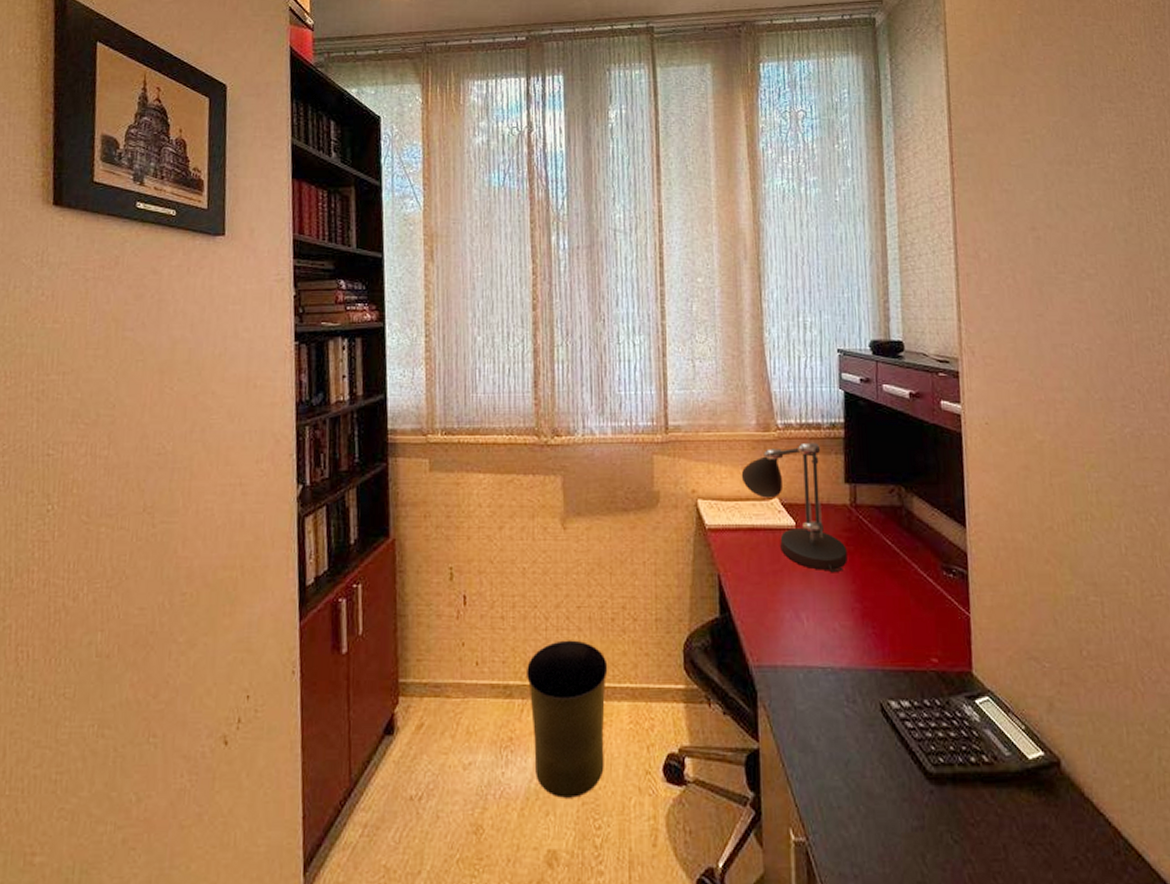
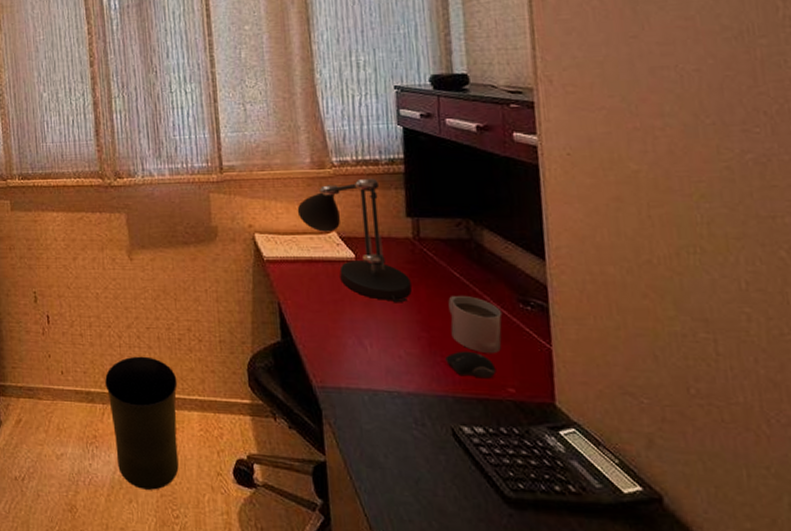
computer mouse: none [876,621,922,650] -> present [445,351,497,379]
mug: none [880,564,928,624] -> present [448,296,503,354]

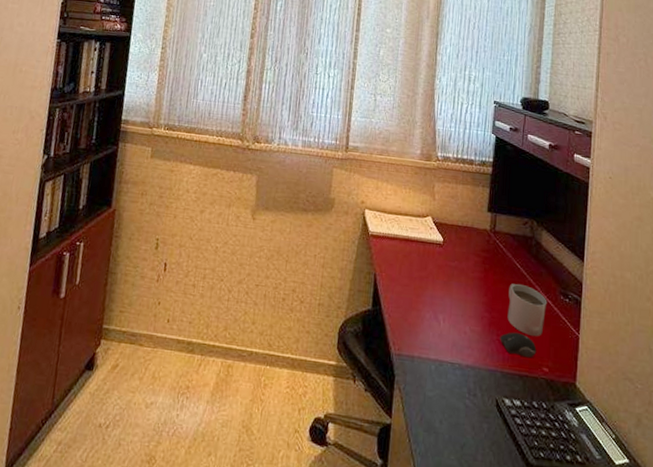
waste bin: present [105,356,179,490] -> none [204,311,275,444]
desk lamp: present [297,178,412,303] -> none [403,174,483,285]

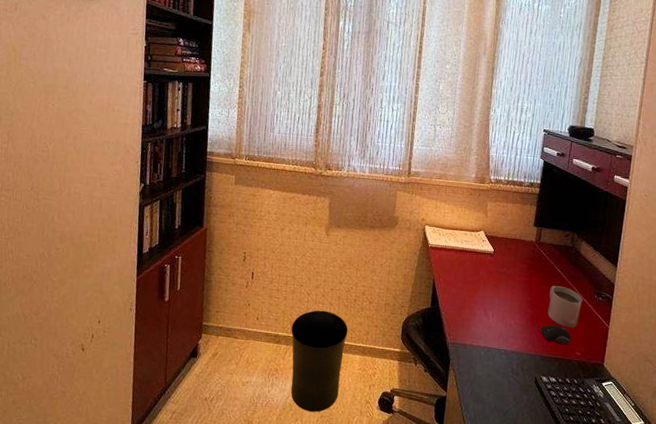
waste bin: none [204,311,275,444] -> present [291,310,348,412]

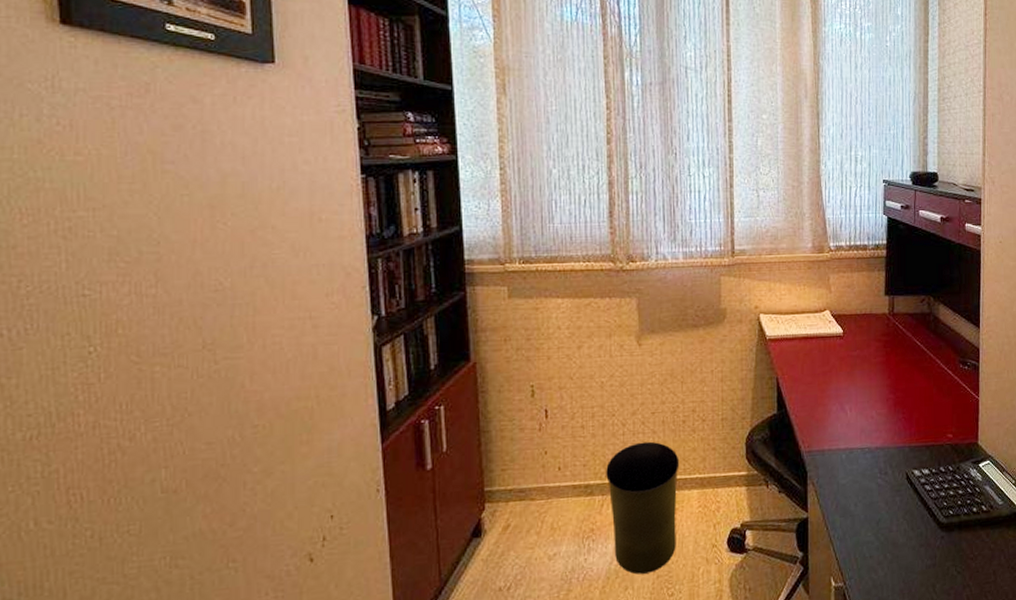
computer mouse: present [540,324,572,345] -> none [906,406,941,429]
mug: present [547,286,583,328] -> none [911,361,948,408]

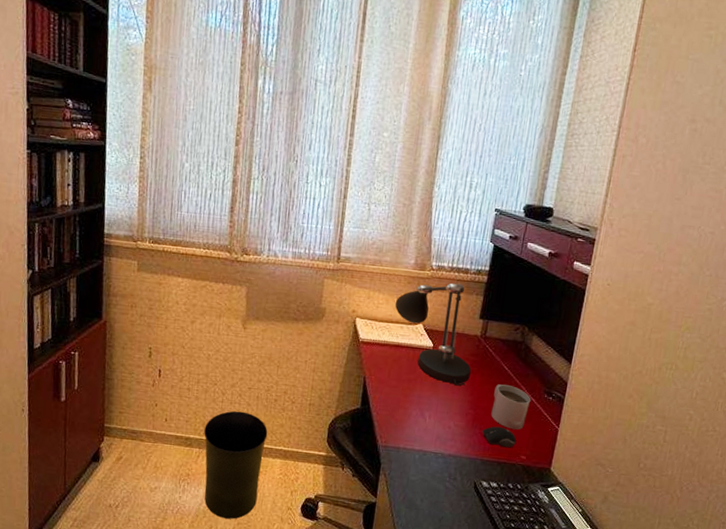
desk lamp: none [798,261,885,371] -> present [395,283,471,386]
computer mouse: none [906,406,941,429] -> present [482,426,517,448]
mug: none [911,361,948,408] -> present [491,384,531,430]

